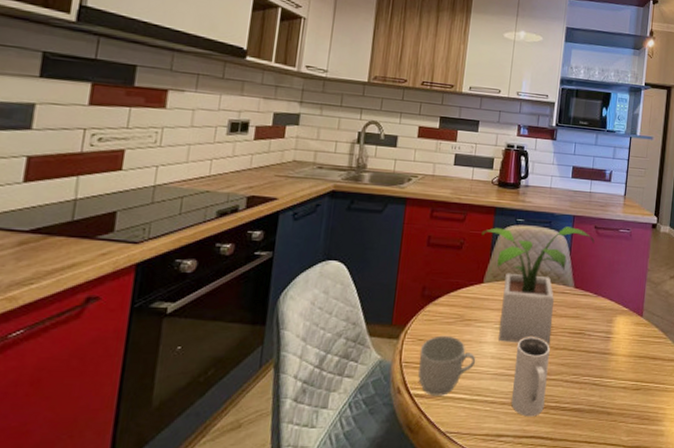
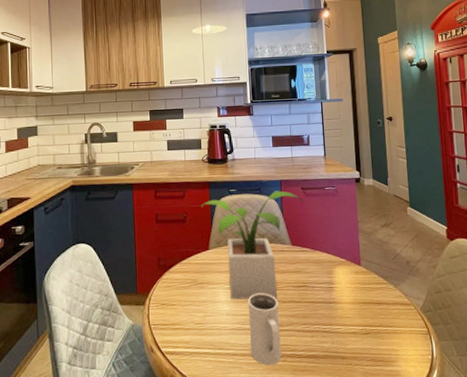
mug: present [418,335,476,396] -> none [164,298,214,352]

